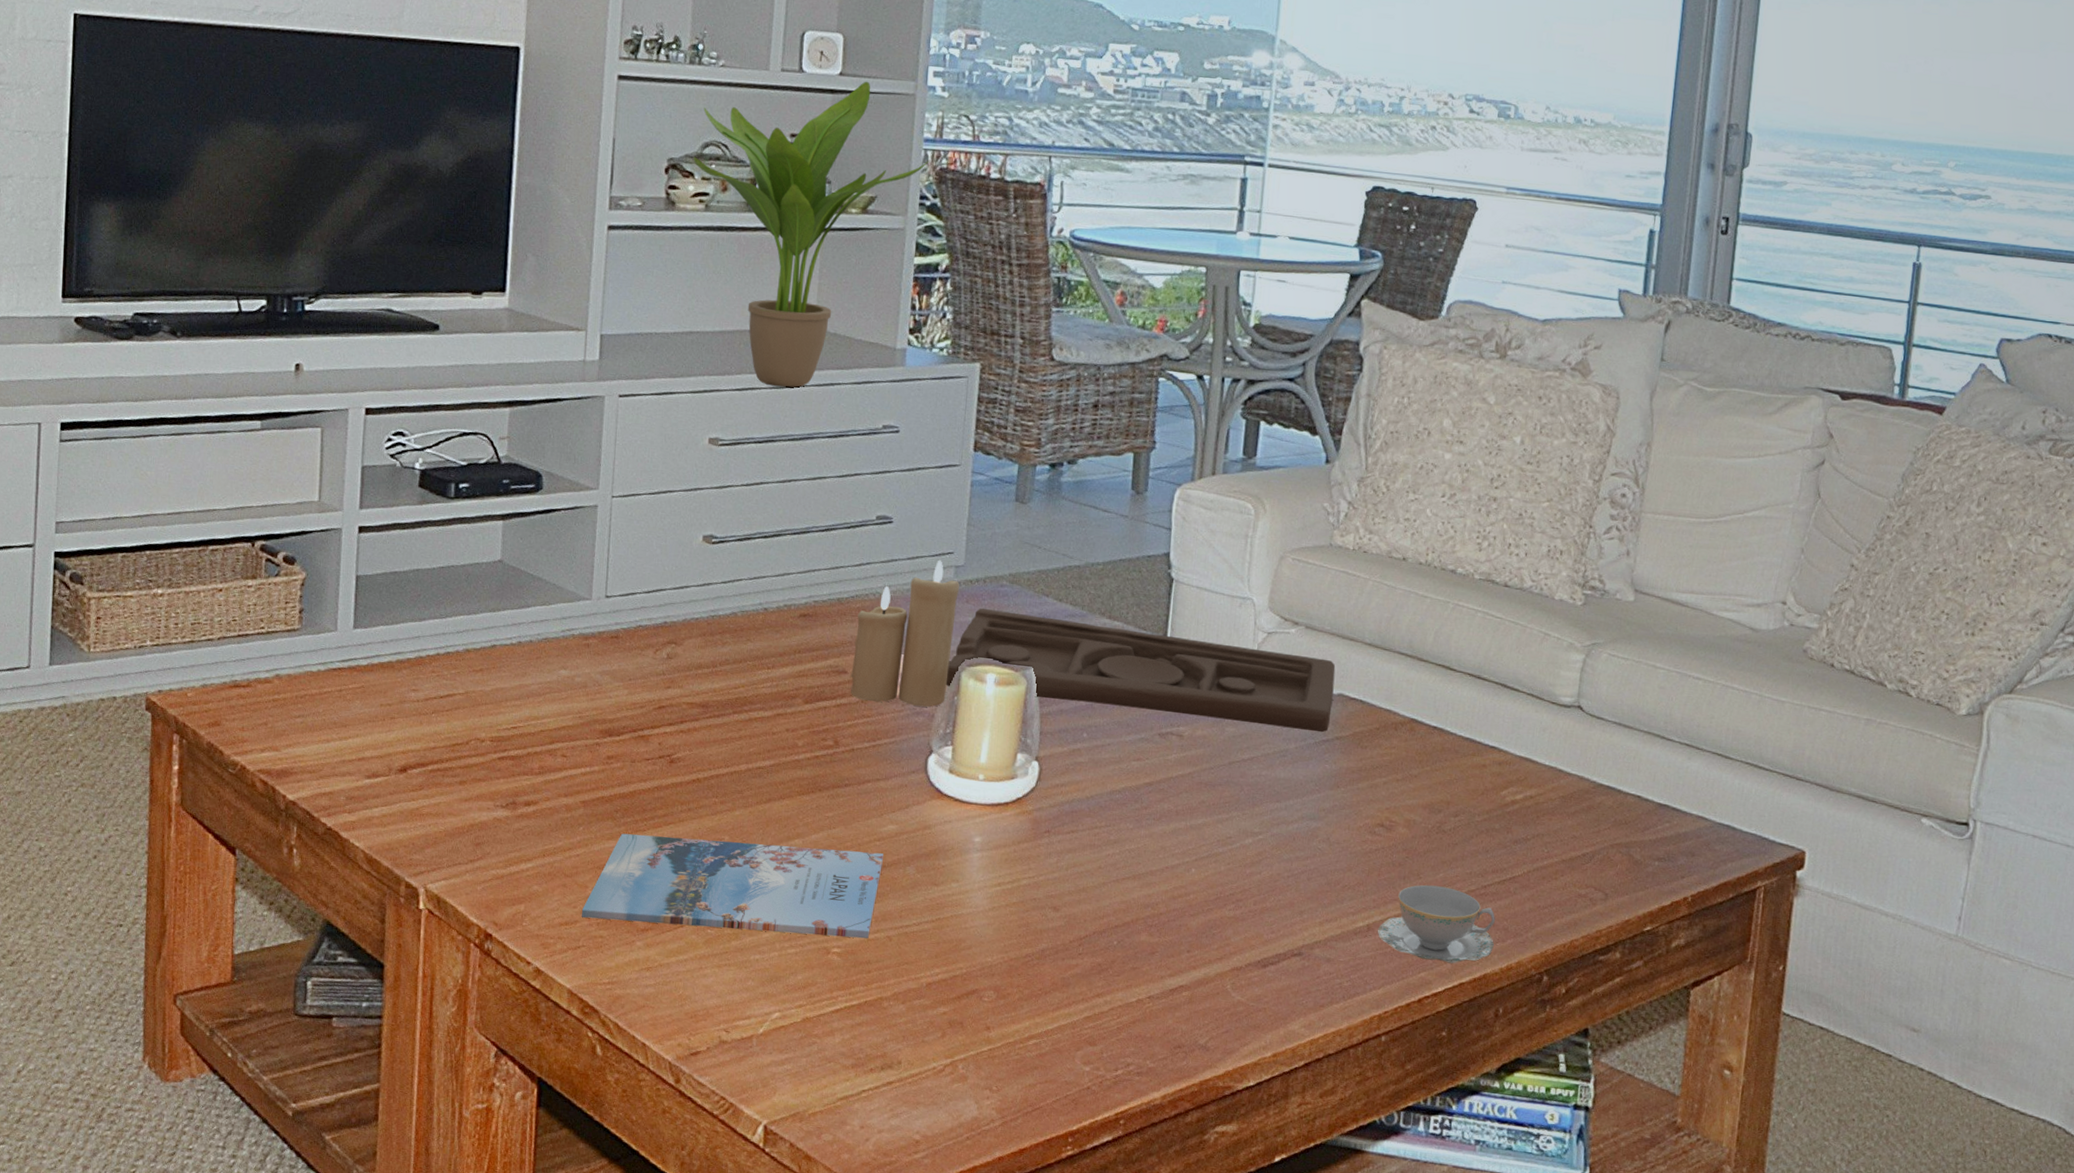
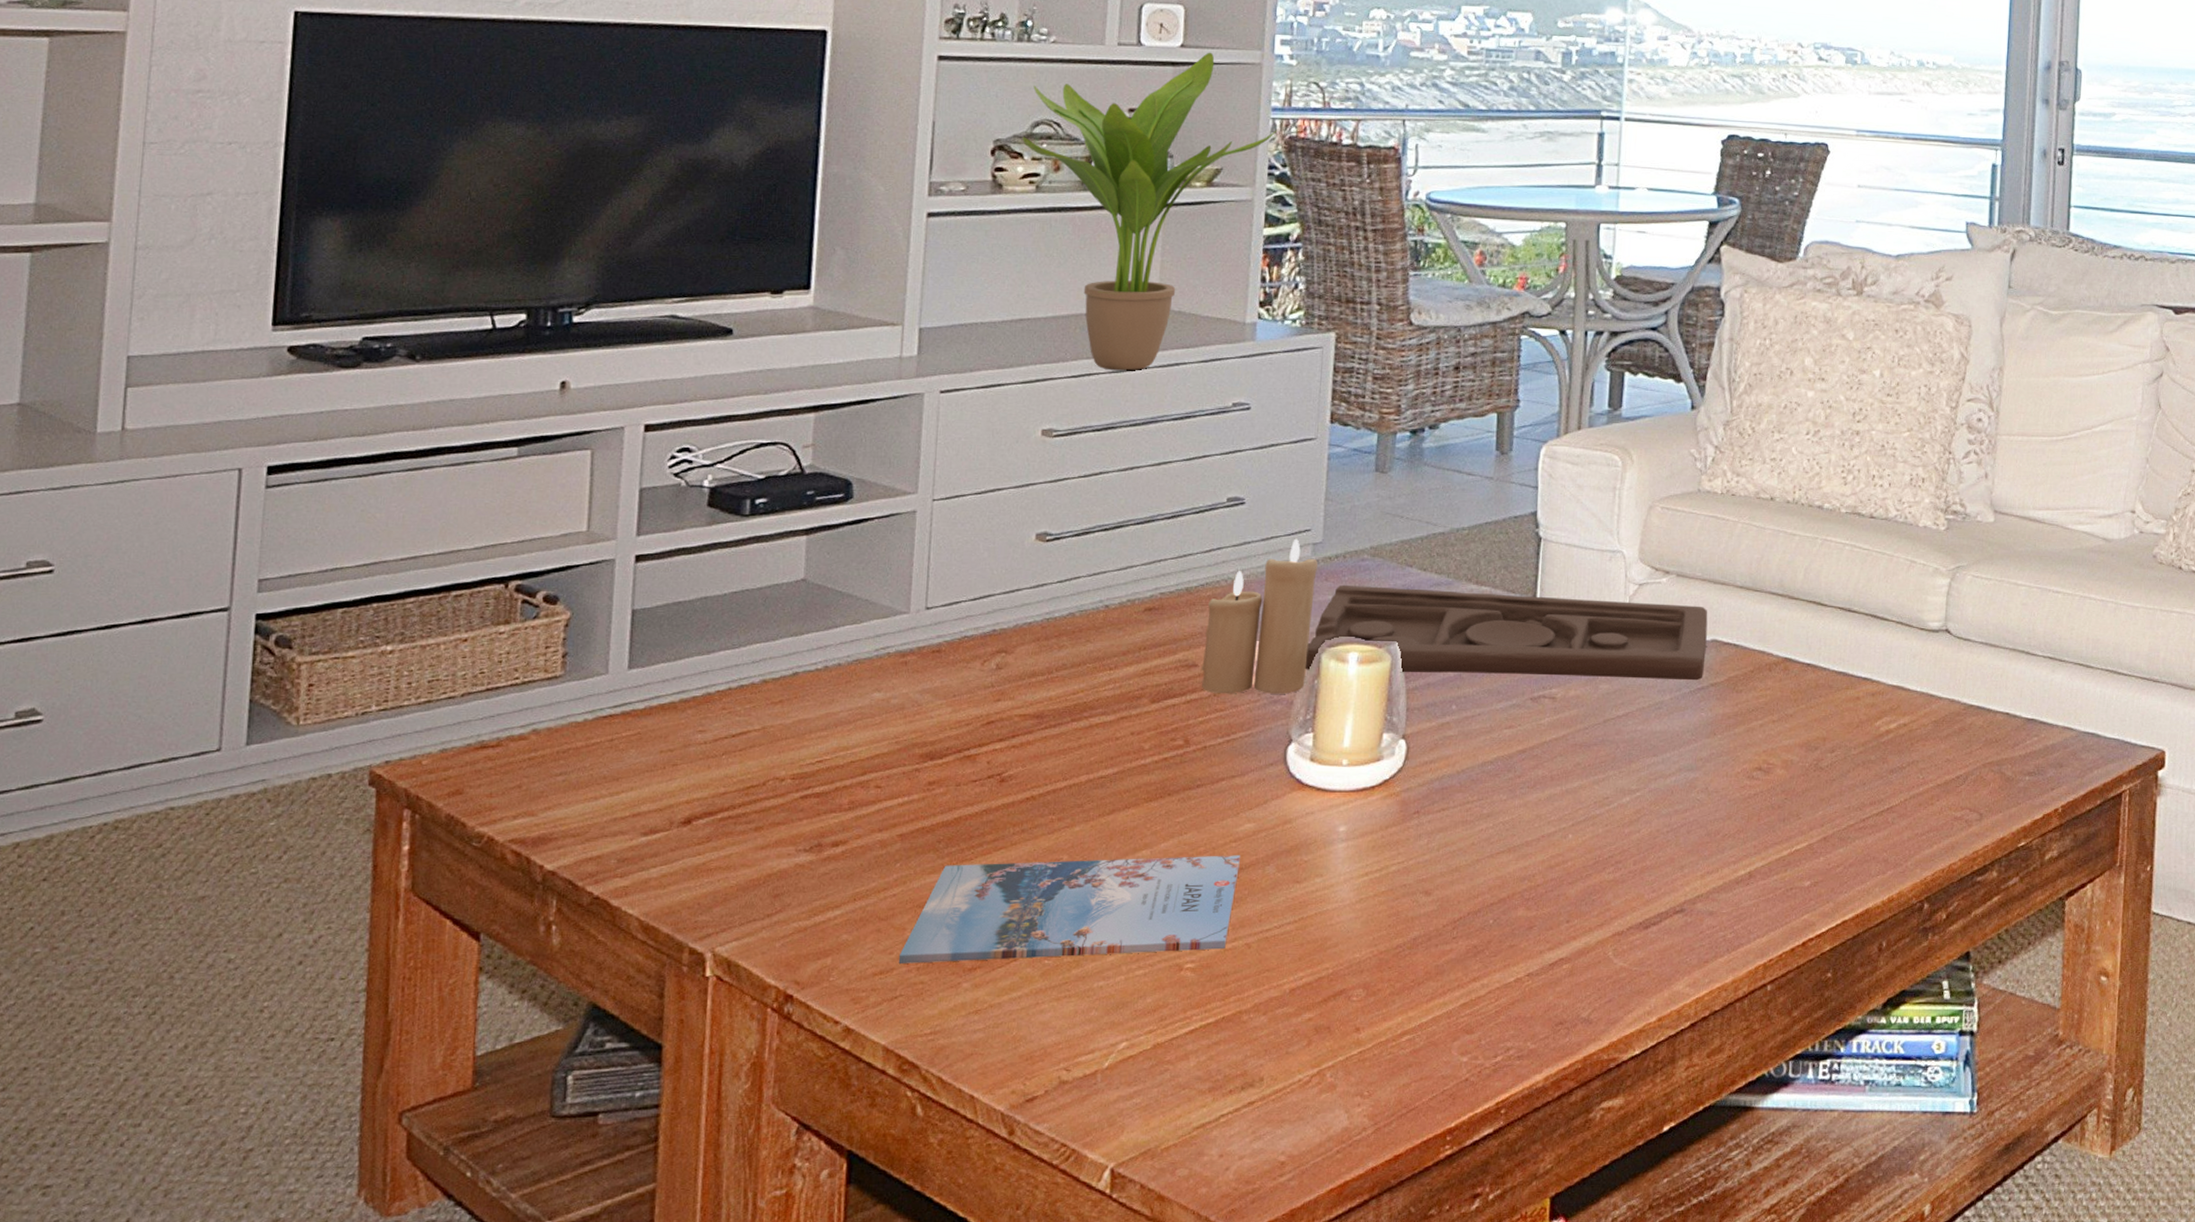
teacup: present [1377,884,1495,964] -> none [1759,824,1875,902]

